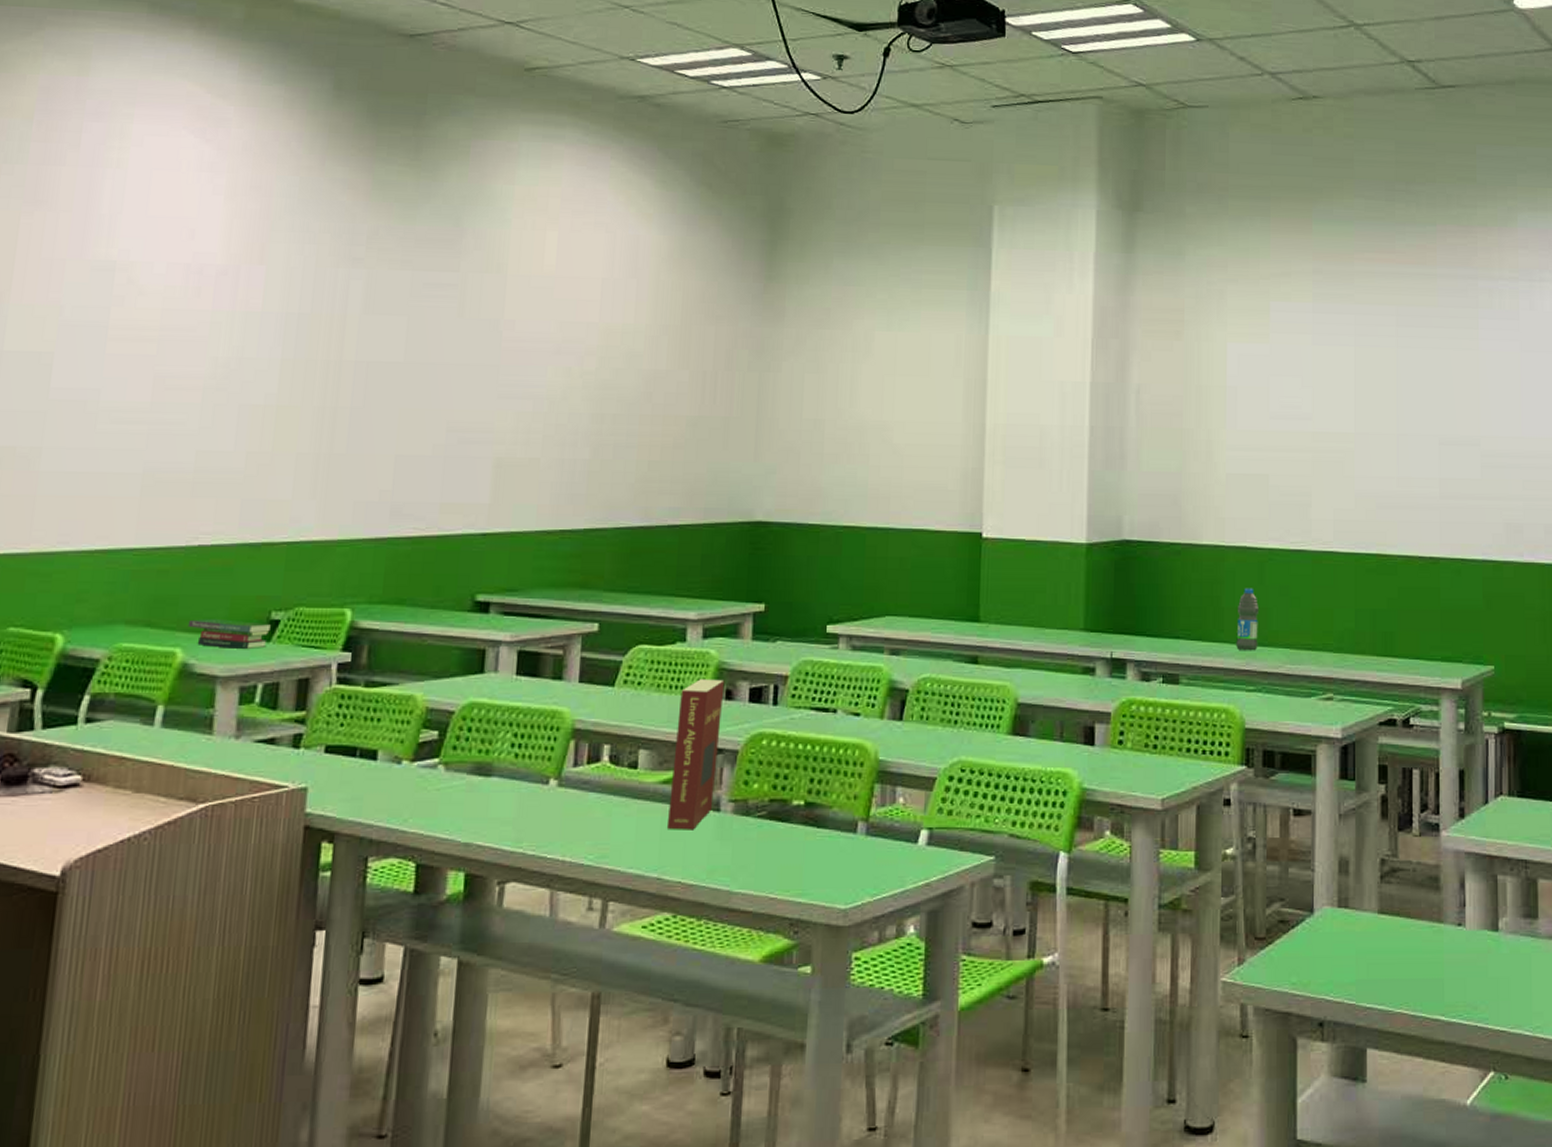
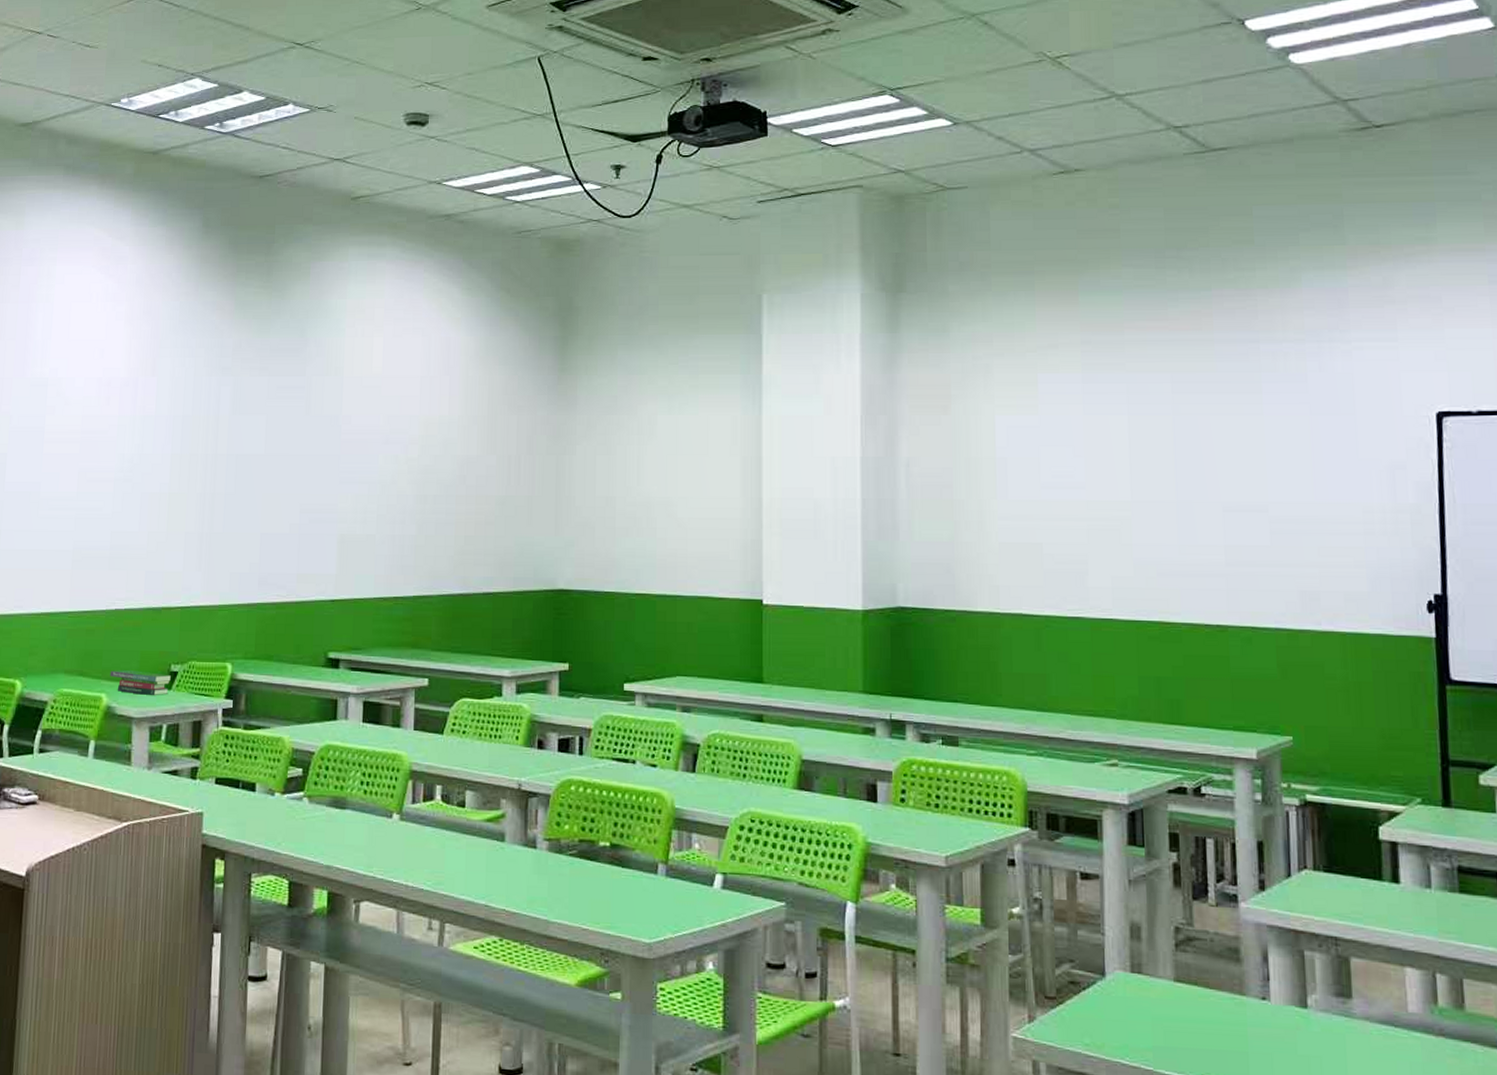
book: present [666,679,725,830] -> none [491,730,537,864]
water bottle: present [1235,587,1260,651] -> none [1014,654,1038,716]

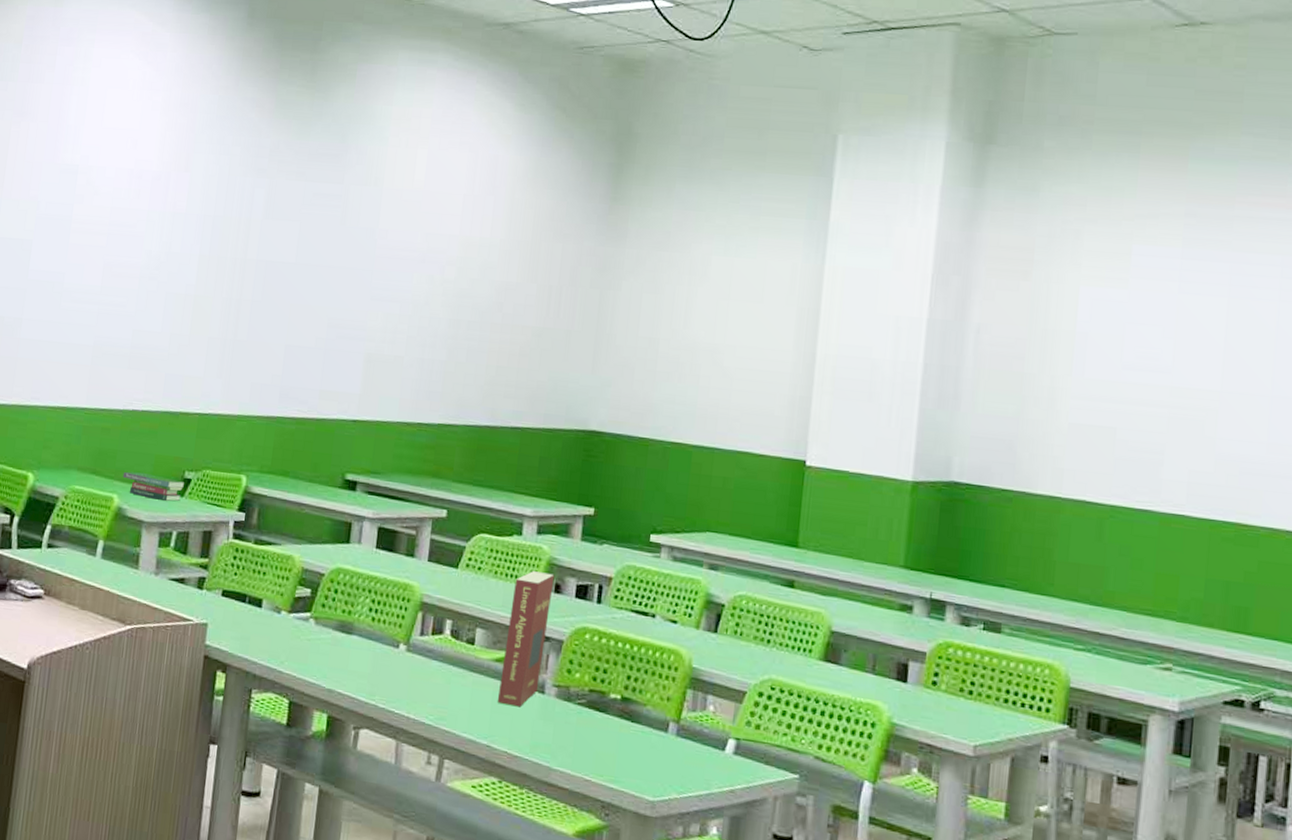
book: none [491,730,537,864] -> present [497,571,555,707]

